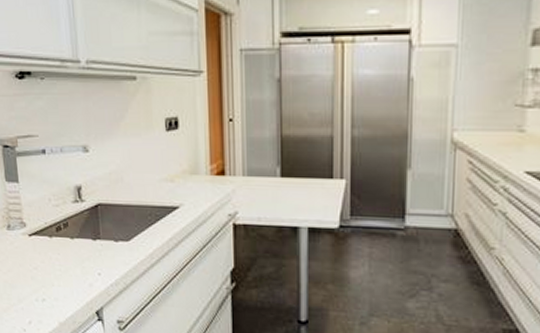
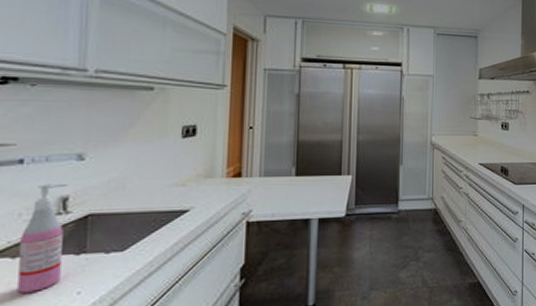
soap dispenser: none [53,173,85,268] -> present [17,183,68,293]

